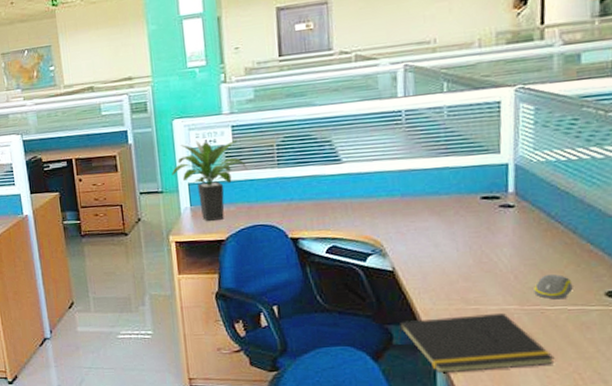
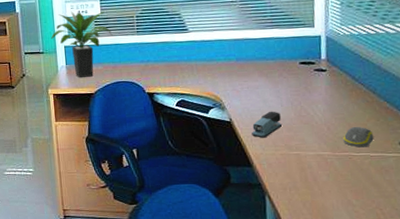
notepad: present [397,312,555,374] -> none [234,157,361,208]
stapler: none [420,257,459,290] -> present [252,111,283,138]

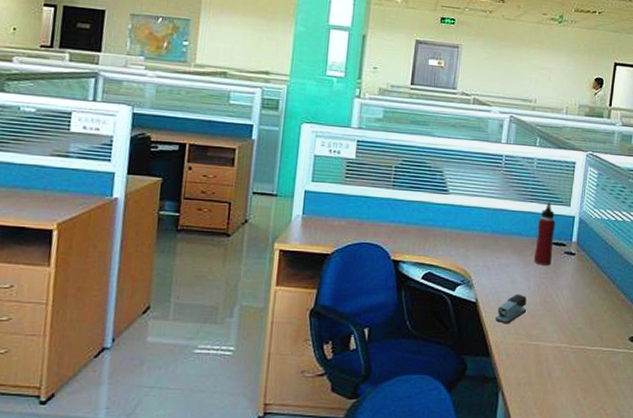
potted plant: present [51,10,113,78] -> none [290,149,365,234]
water bottle: none [281,26,302,84] -> present [533,202,556,266]
computer mouse: present [343,126,374,148] -> none [581,317,608,341]

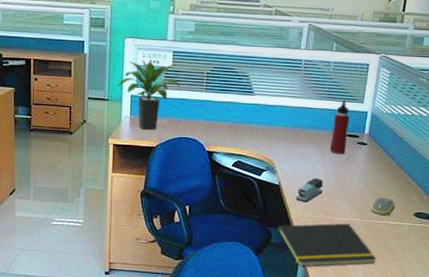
potted plant: none [290,149,365,234] -> present [118,59,181,130]
notepad: none [470,349,589,406] -> present [274,223,377,267]
computer mouse: none [581,317,608,341] -> present [370,197,395,216]

